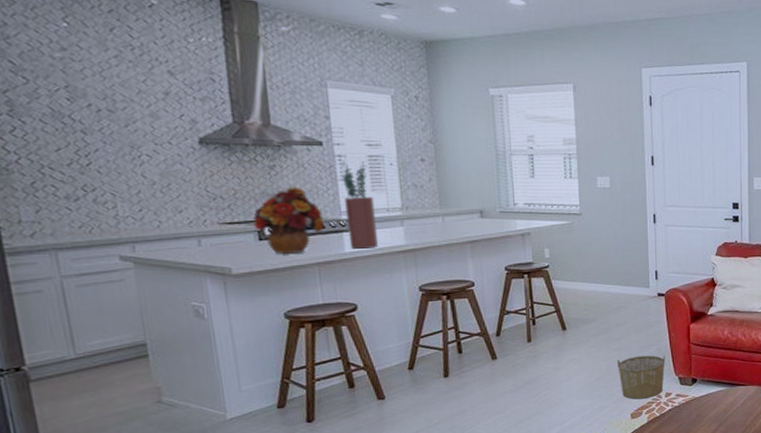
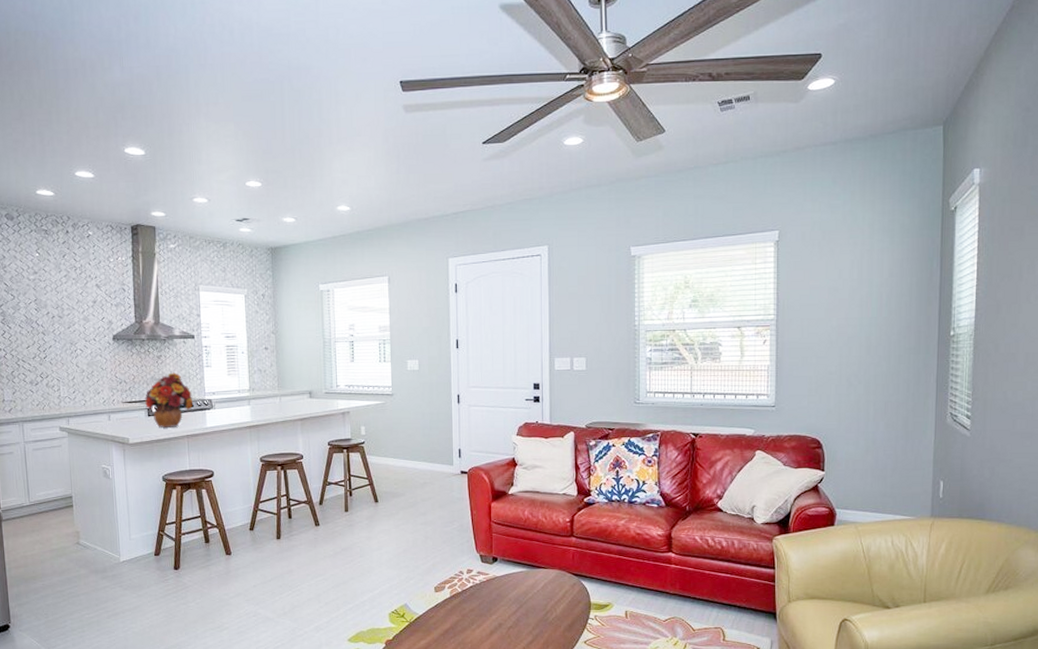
vase: present [343,161,379,249] -> none [207,351,232,424]
basket: present [617,355,666,400] -> none [423,531,467,573]

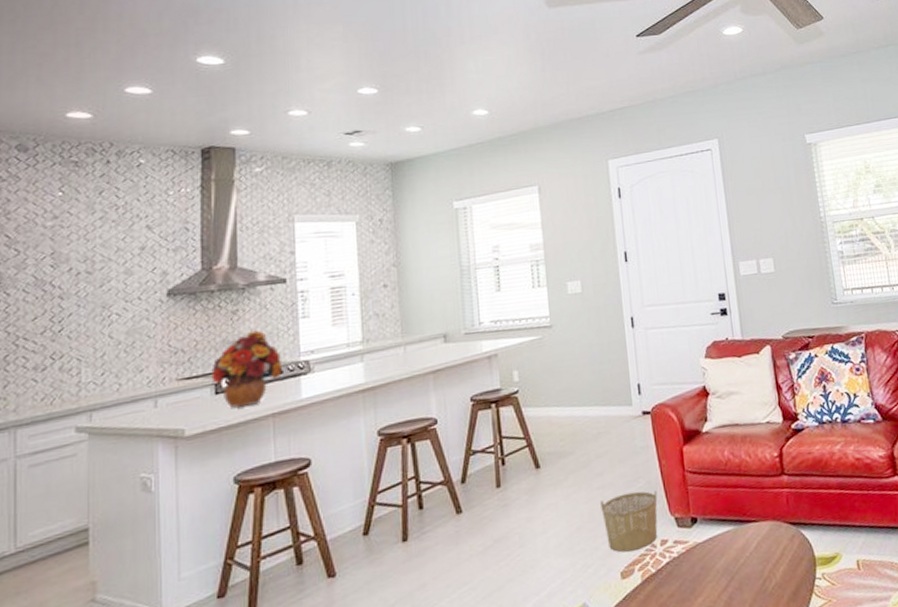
basket: none [423,531,467,573] -> present [600,491,658,553]

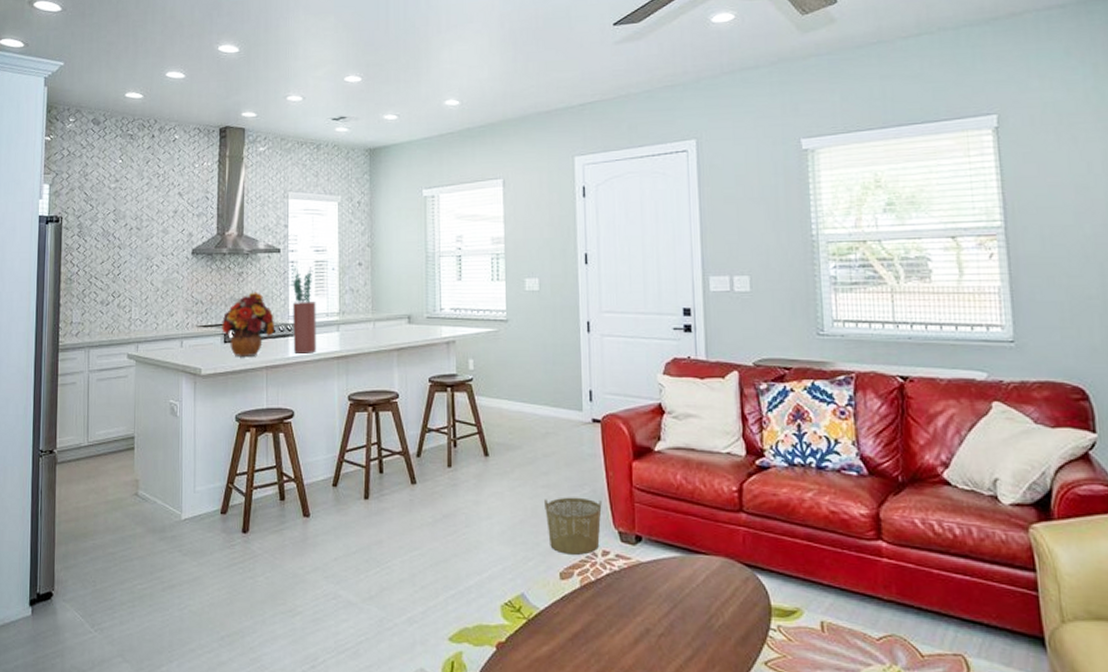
vase: none [304,294,337,394] -> present [293,267,317,354]

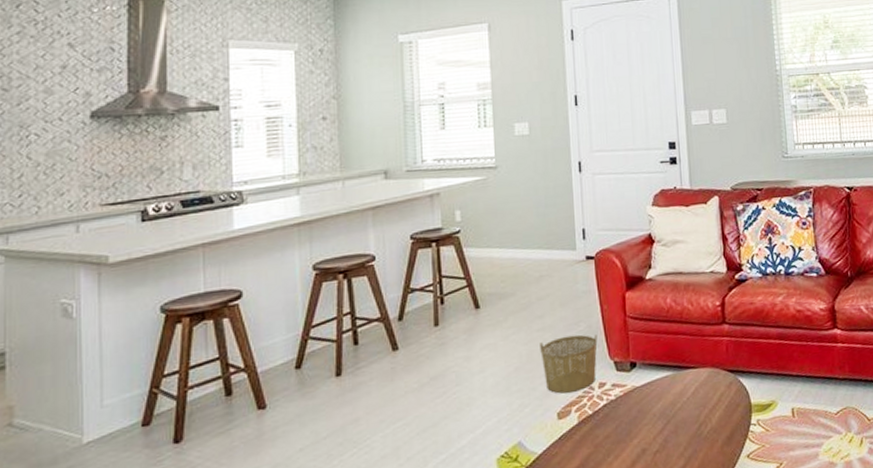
flower arrangement: present [222,292,275,356] -> none [138,157,214,236]
vase: present [293,267,317,354] -> none [237,124,271,225]

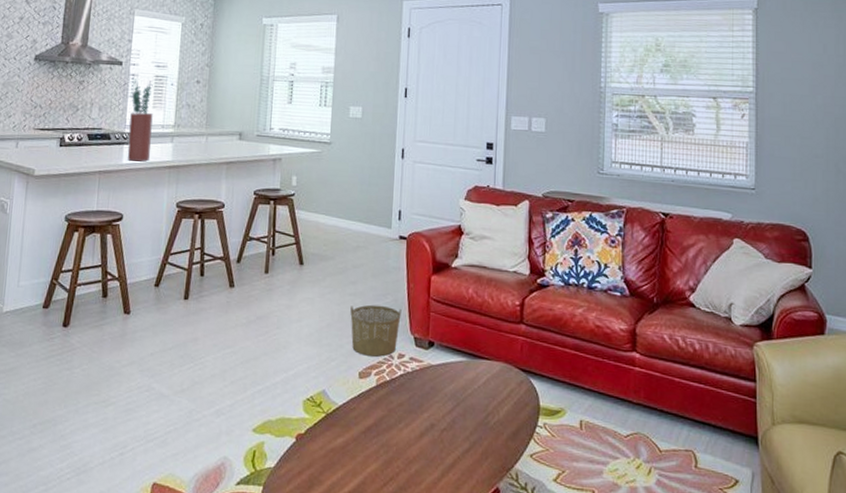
vase: none [237,124,271,225] -> present [127,81,153,162]

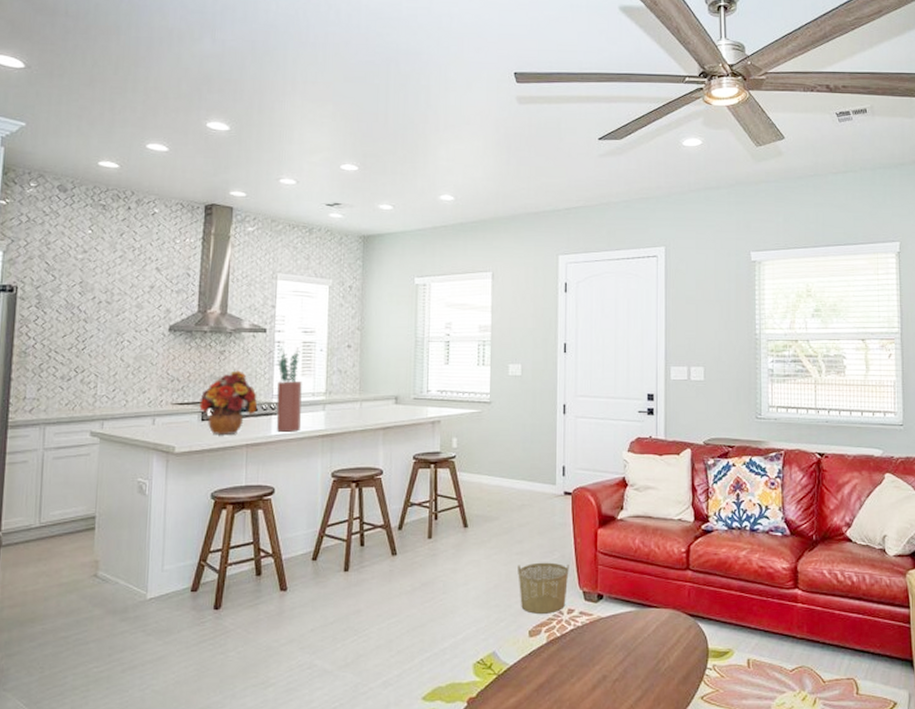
flower arrangement: none [58,100,112,161] -> present [199,370,258,434]

